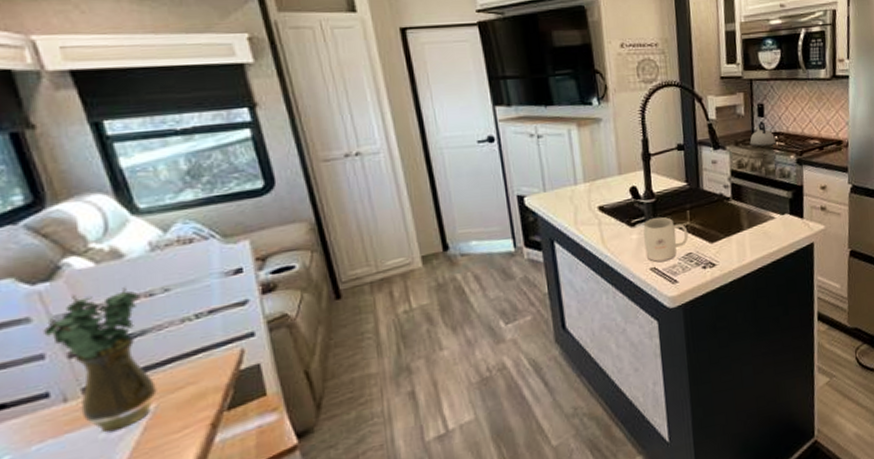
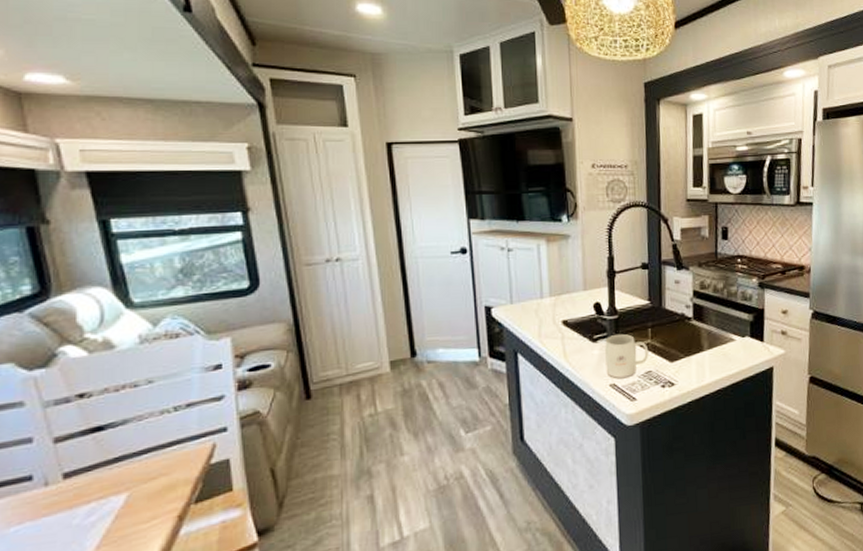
vase: present [43,287,157,432] -> none [34,377,131,518]
kettle: present [749,121,776,147] -> none [712,244,739,269]

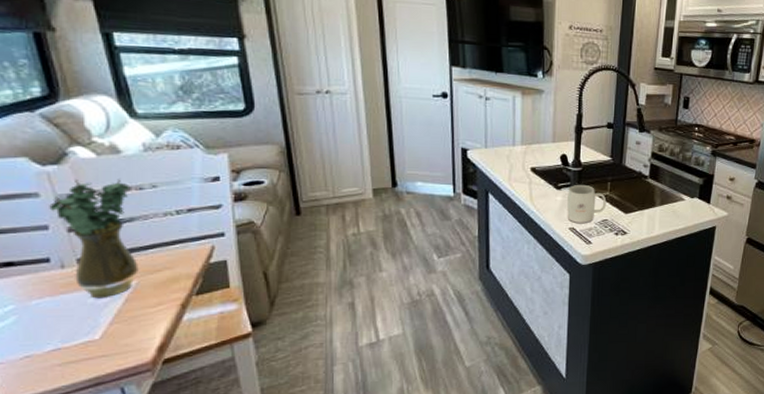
vase: none [34,377,131,518] -> present [49,179,139,299]

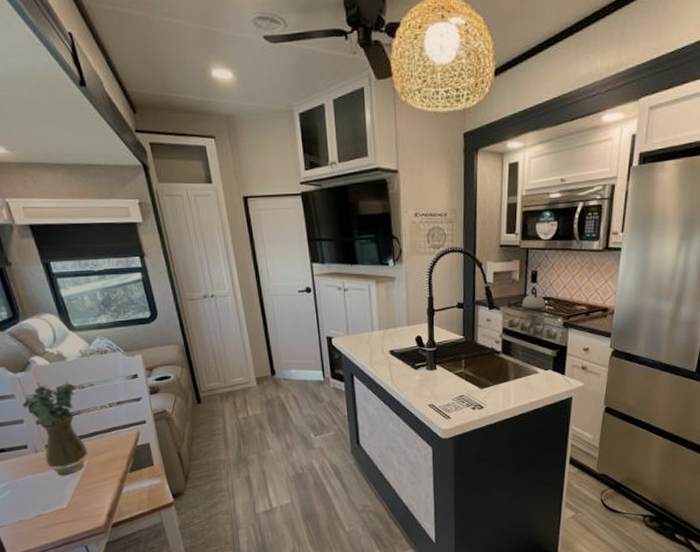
mug: present [567,184,607,224] -> none [425,363,462,401]
kettle: none [672,113,696,136] -> present [521,287,546,309]

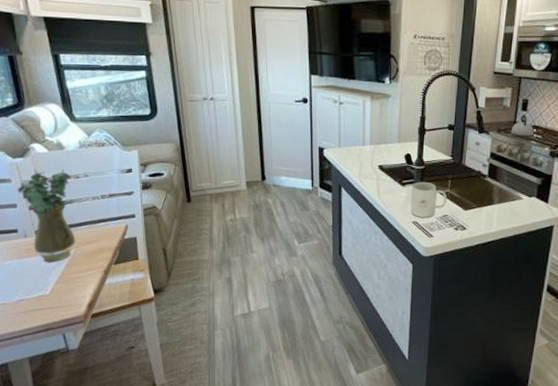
mug: none [425,363,462,401] -> present [410,181,447,218]

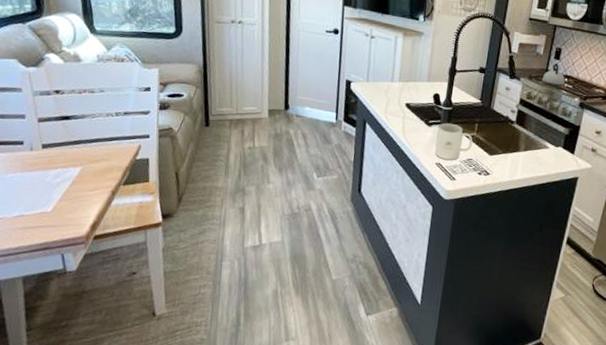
vase: present [17,169,75,263] -> none [27,80,85,179]

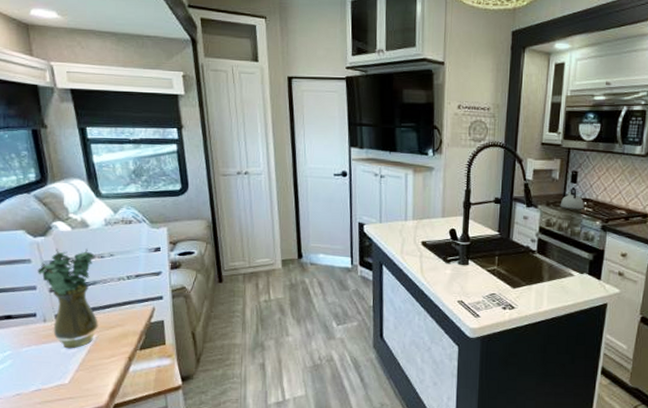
vase: none [27,80,85,179] -> present [37,249,98,349]
mug: present [435,123,473,161] -> none [456,258,495,297]

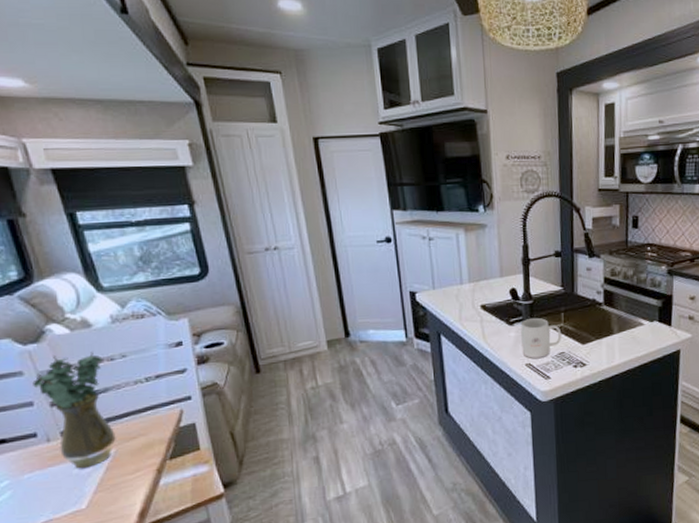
mug: none [456,258,495,297] -> present [521,317,562,359]
kettle: present [560,187,585,210] -> none [623,233,649,257]

